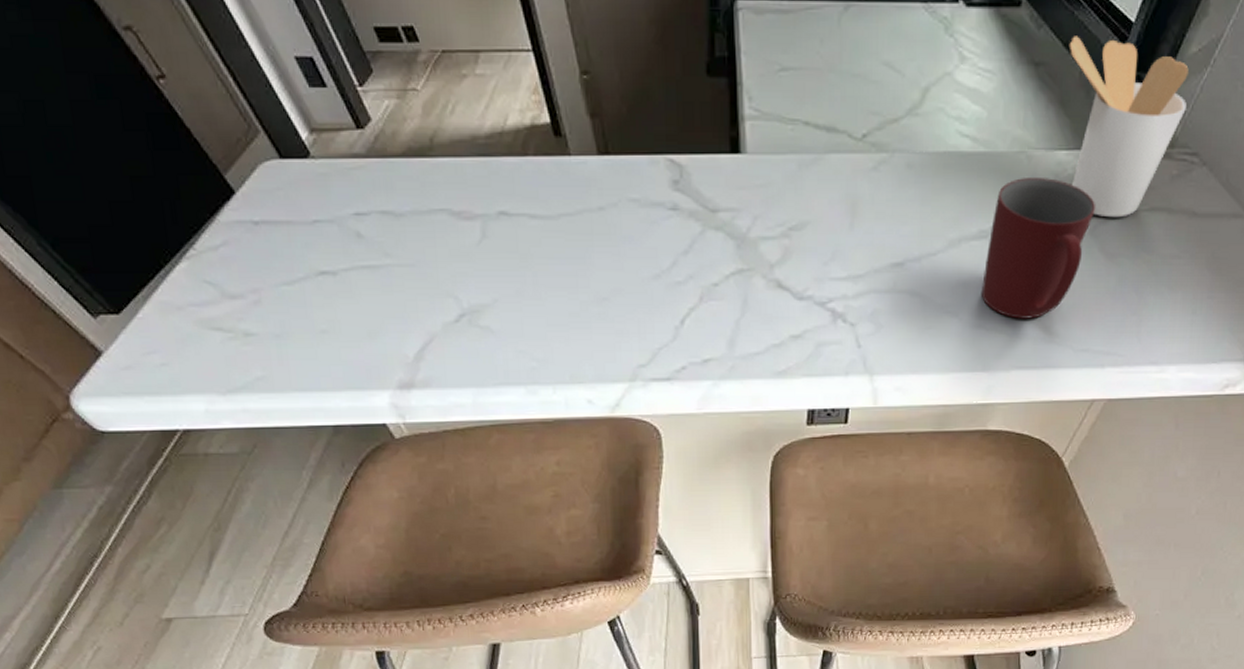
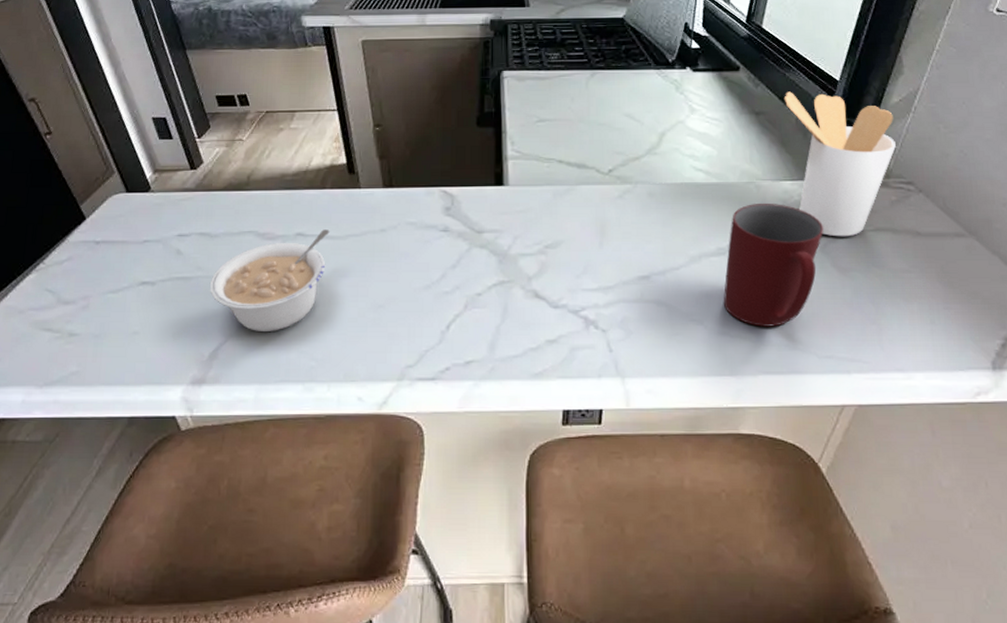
legume: none [402,207,538,330] -> present [209,229,330,333]

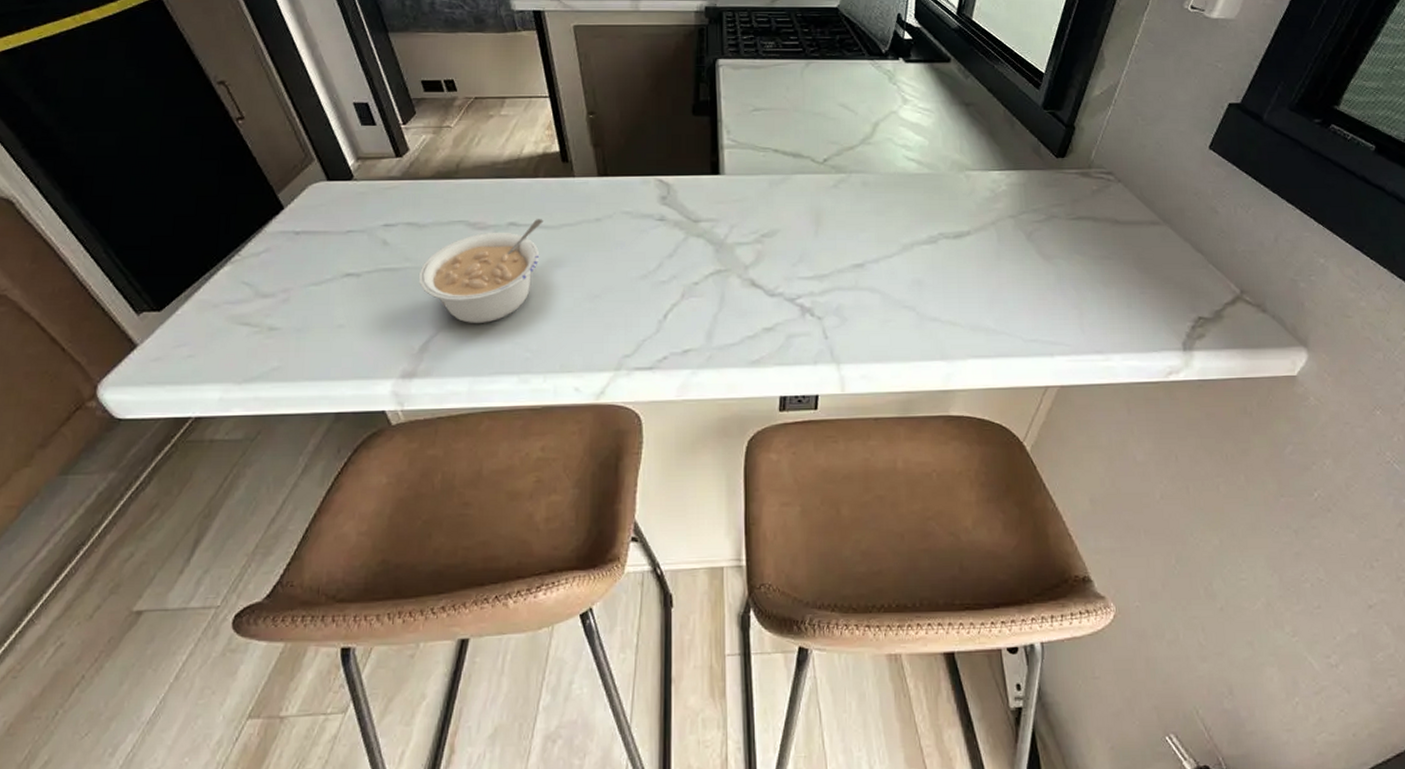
mug: present [723,204,823,327] -> none [934,193,1029,313]
utensil holder: present [784,91,896,237] -> none [992,83,1097,225]

